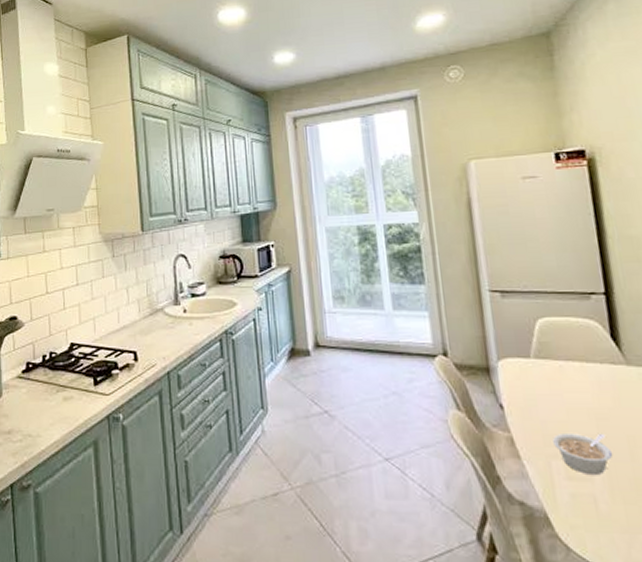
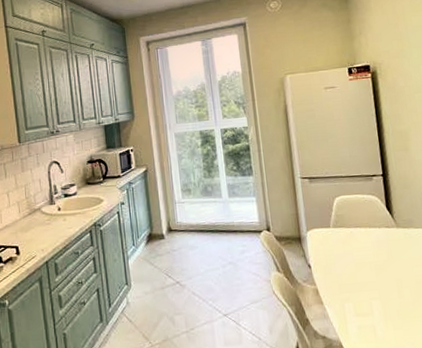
legume: present [553,433,613,474] -> none [346,279,387,311]

